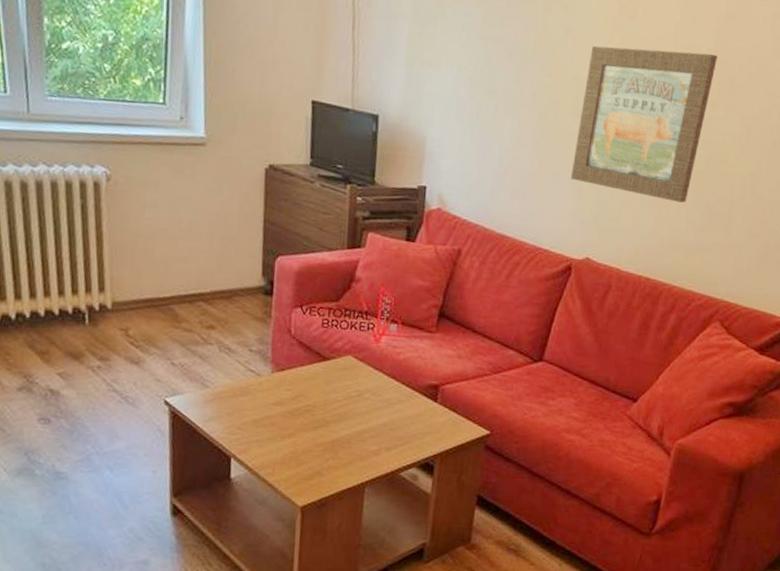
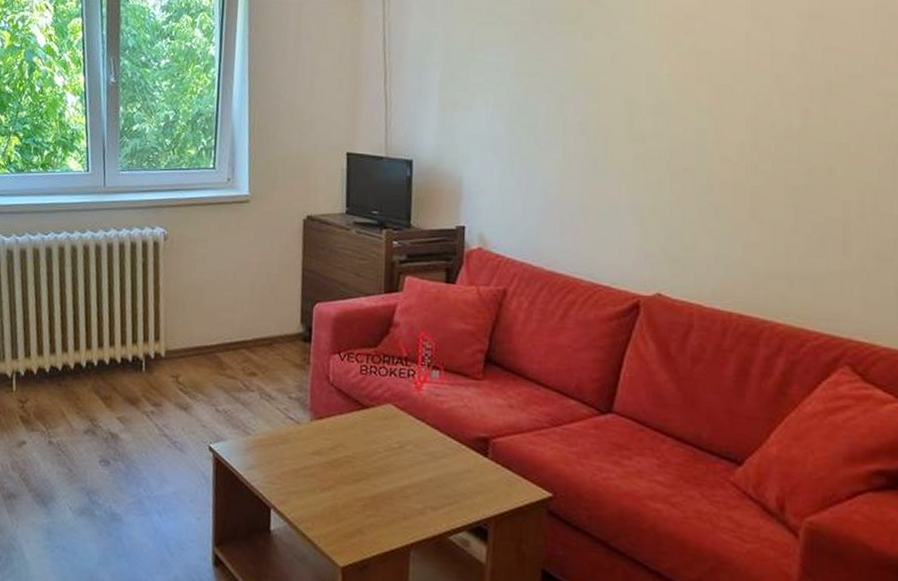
wall art: present [570,45,718,203] -> none [629,57,805,226]

